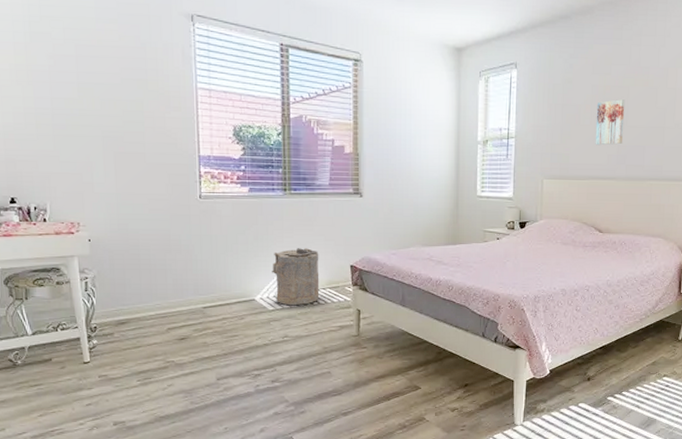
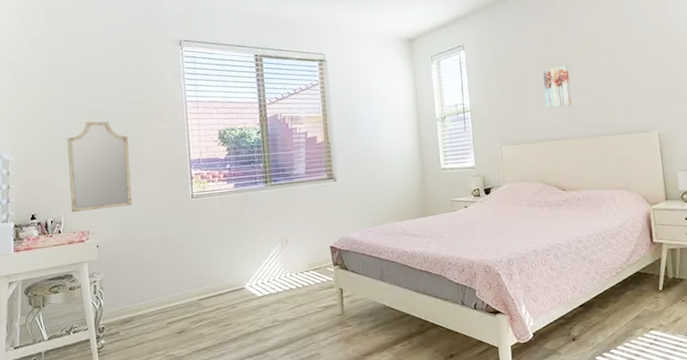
home mirror: none [53,98,131,201] -> present [67,121,132,213]
laundry hamper: present [272,248,320,306] -> none [258,234,304,291]

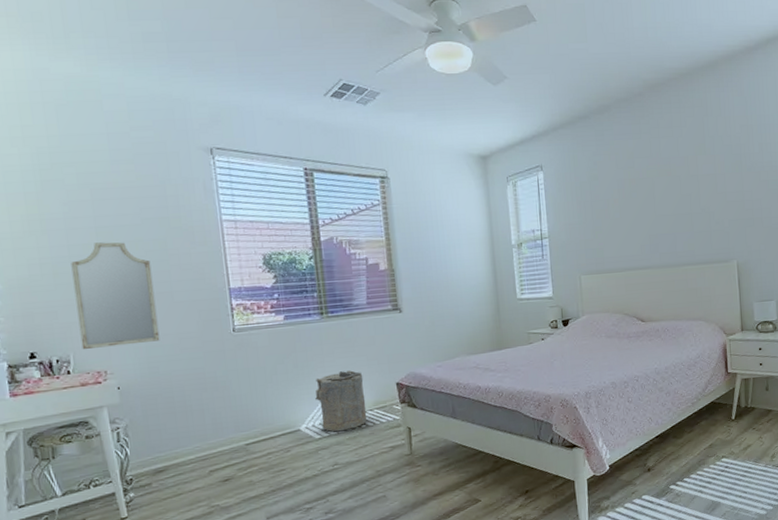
laundry hamper: none [258,234,304,291] -> present [315,370,367,432]
wall art: present [542,65,573,110] -> none [624,190,654,237]

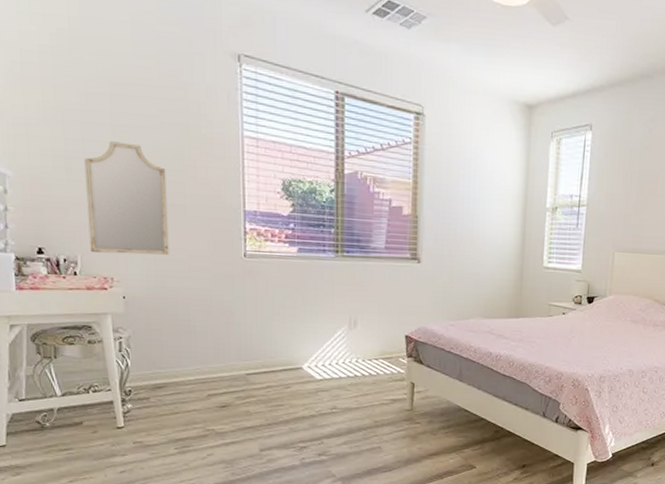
laundry hamper: present [315,370,367,432] -> none [321,315,372,376]

